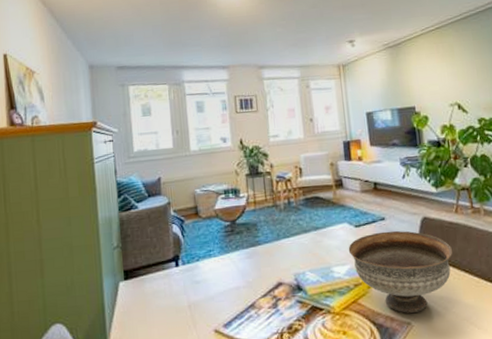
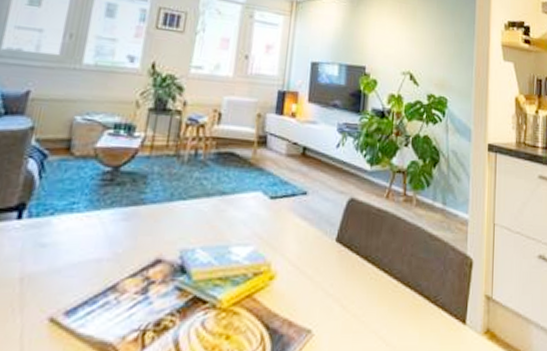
bowl: present [348,230,452,313] -> none [255,209,375,317]

